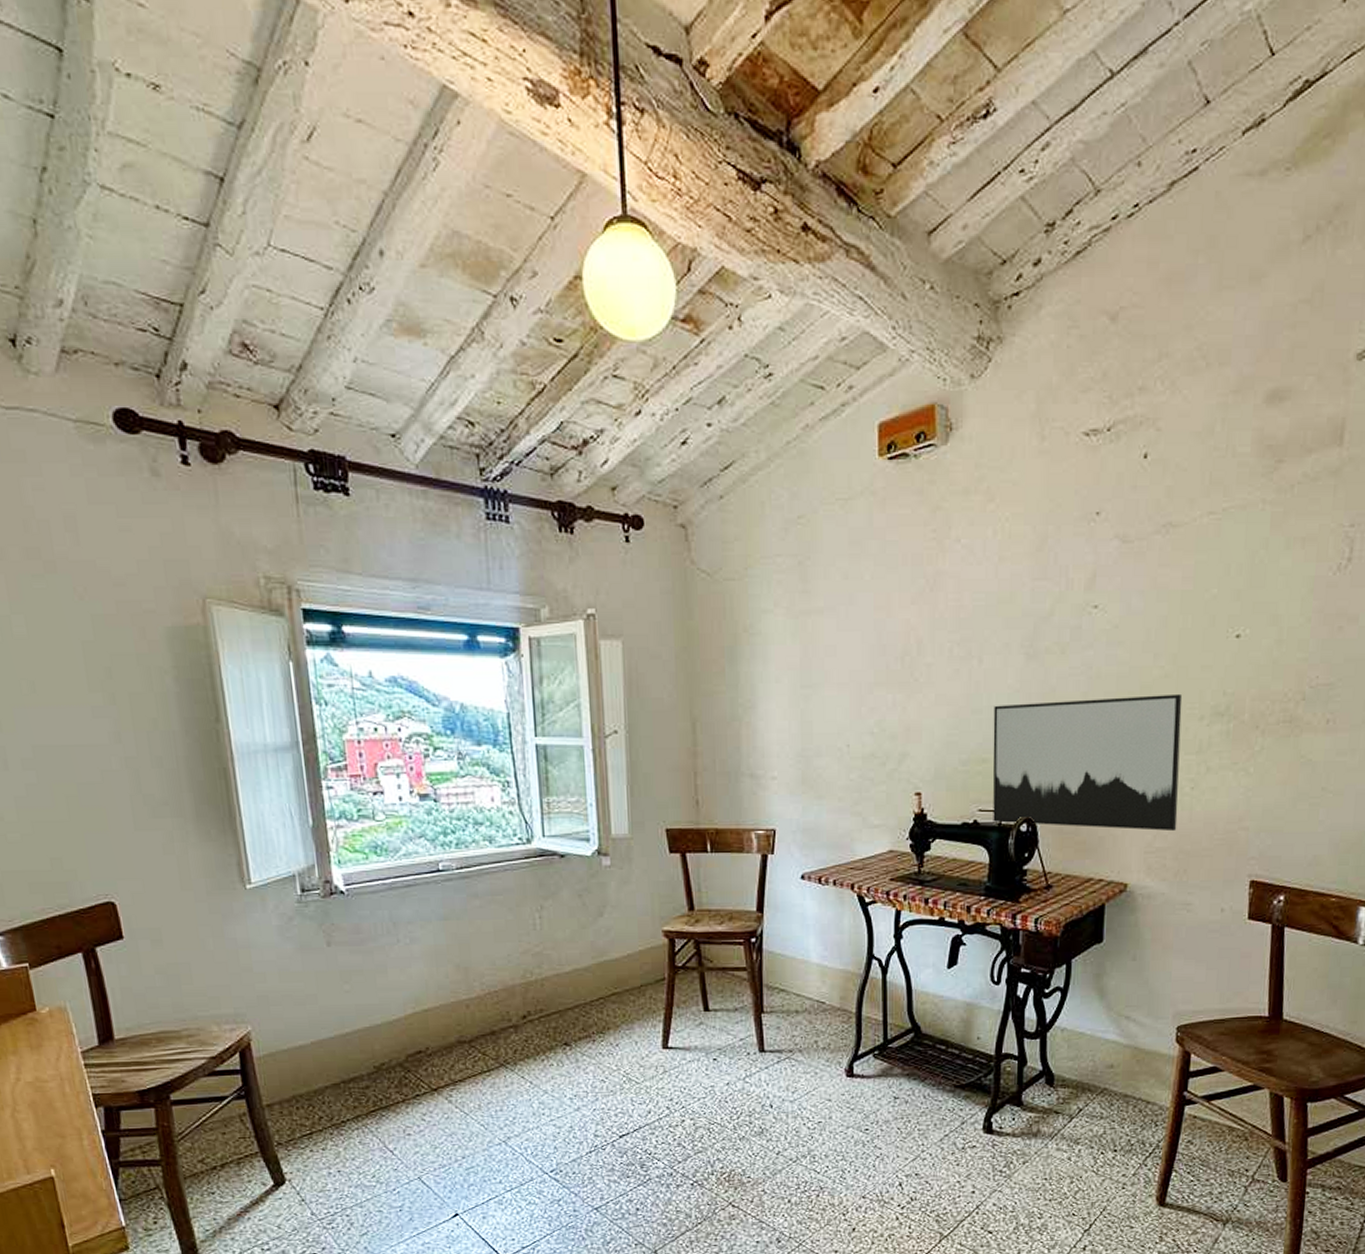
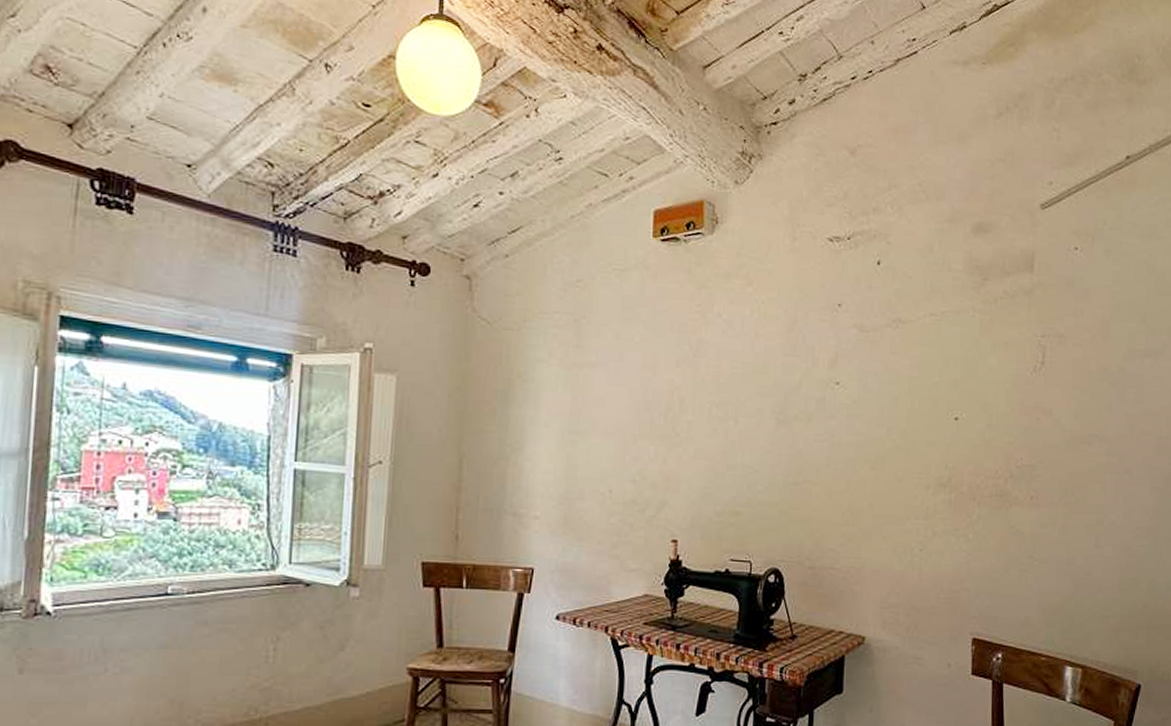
wall art: present [992,693,1183,832] -> none [743,463,912,589]

